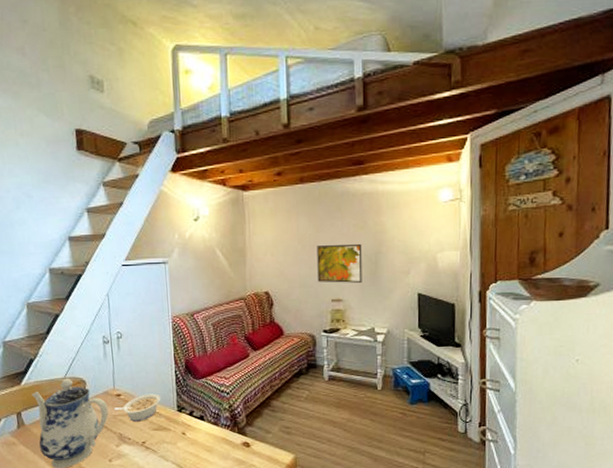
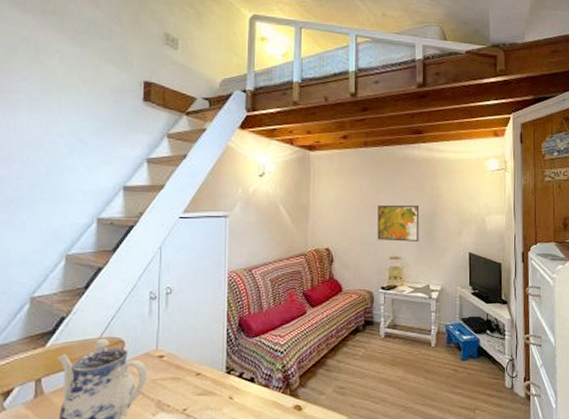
legume: present [114,393,161,422] -> none [155,354,208,386]

